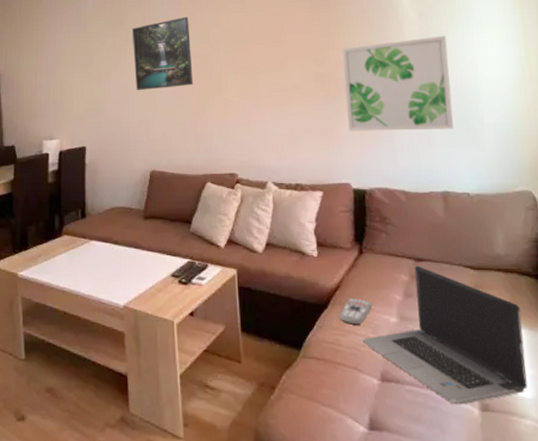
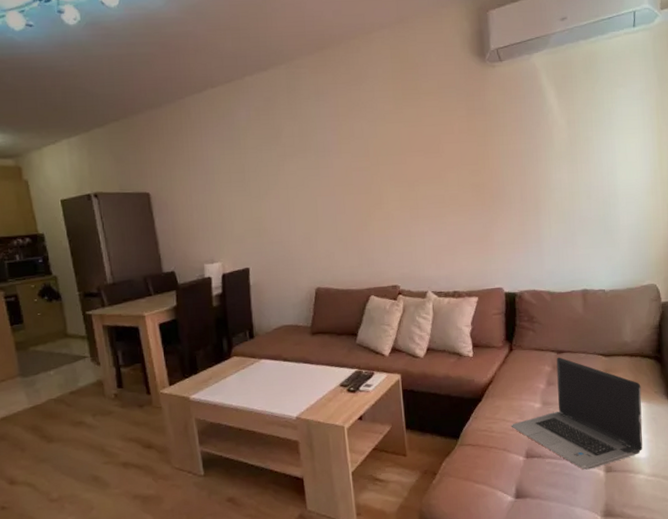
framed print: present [132,16,193,91] -> none [289,128,354,209]
remote control: present [339,298,372,325] -> none [492,390,520,413]
wall art: present [342,36,454,131] -> none [496,142,594,239]

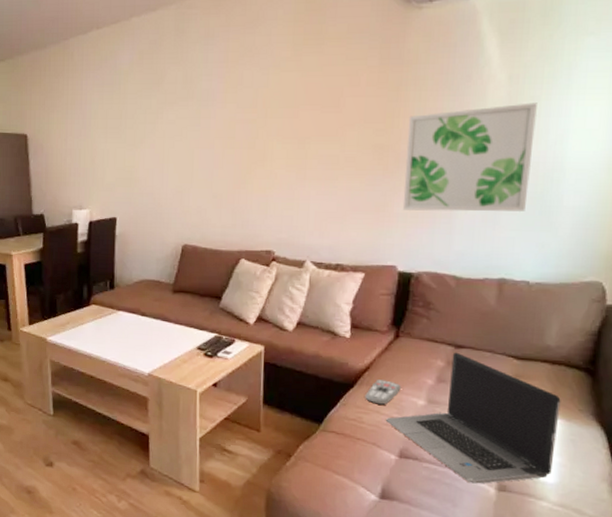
remote control: none [492,390,520,413] -> present [365,379,401,405]
wall art: none [496,142,594,239] -> present [402,102,537,212]

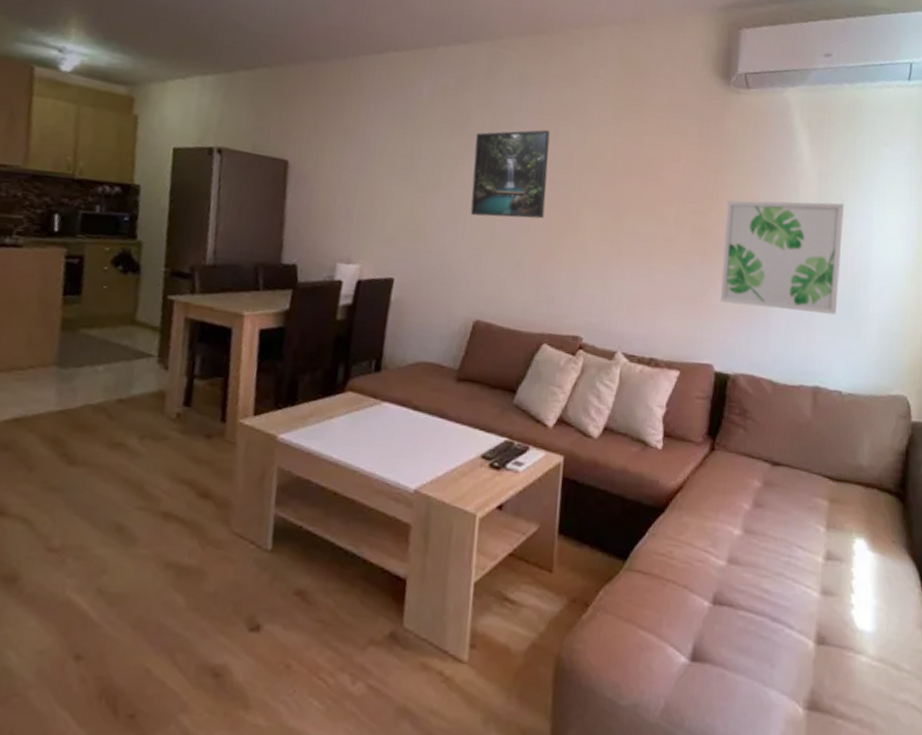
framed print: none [170,76,236,160] -> present [470,129,550,219]
remote control: present [365,379,401,405] -> none [676,502,716,535]
laptop computer: present [386,352,561,484] -> none [699,470,875,636]

